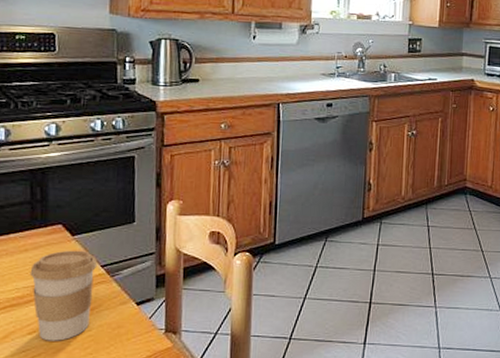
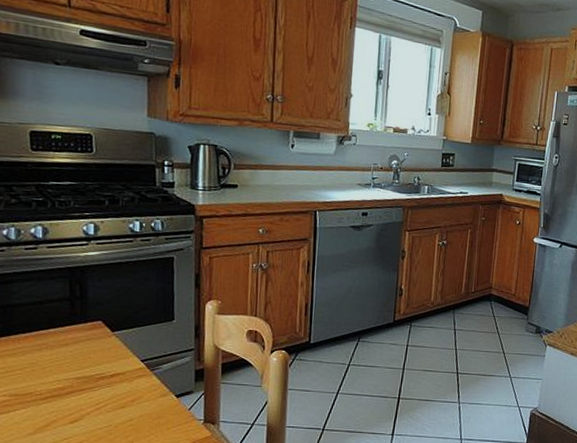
coffee cup: present [29,250,98,341] -> none [70,345,138,430]

